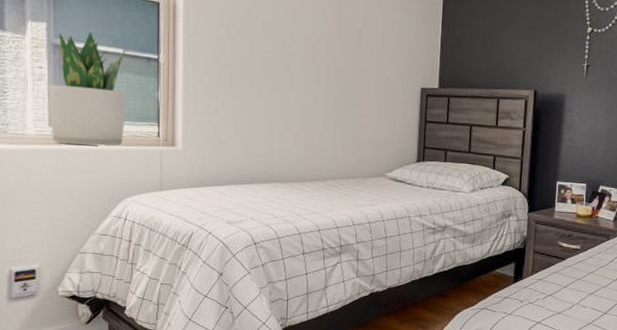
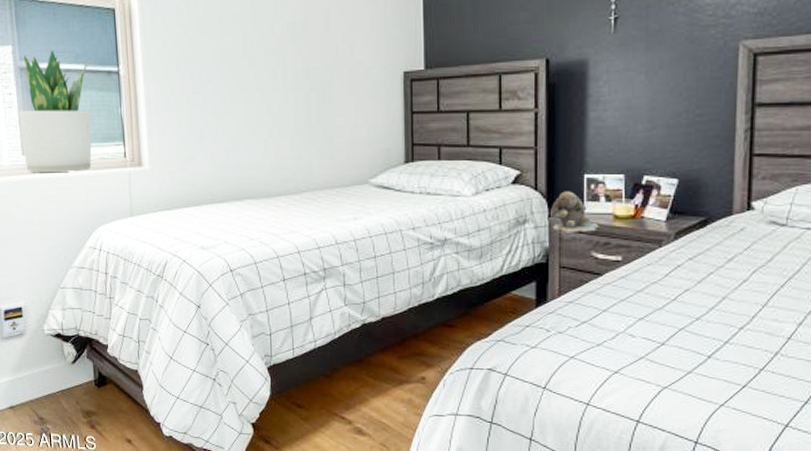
stuffed animal: none [529,193,565,227] -> present [550,191,599,234]

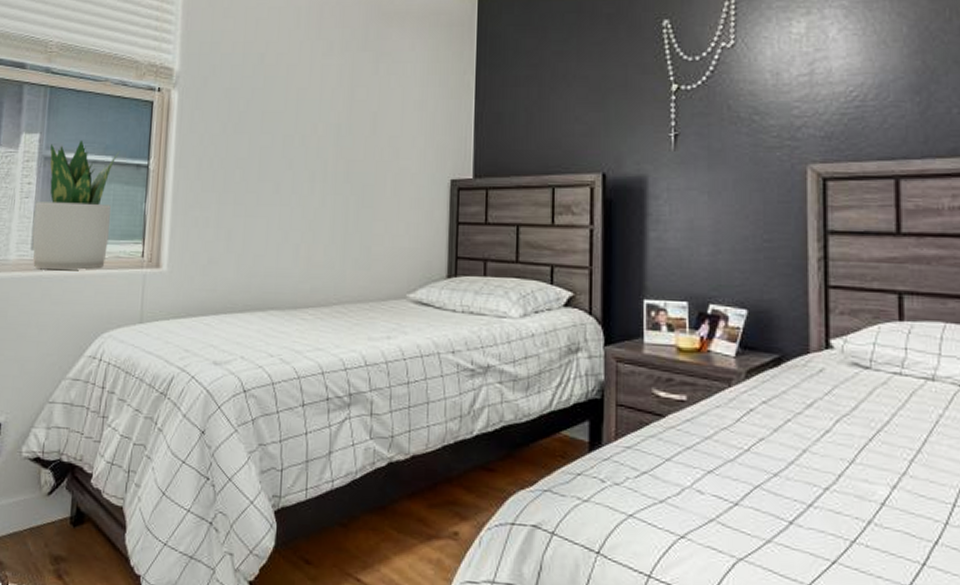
stuffed animal: present [550,191,599,234] -> none [606,317,661,366]

